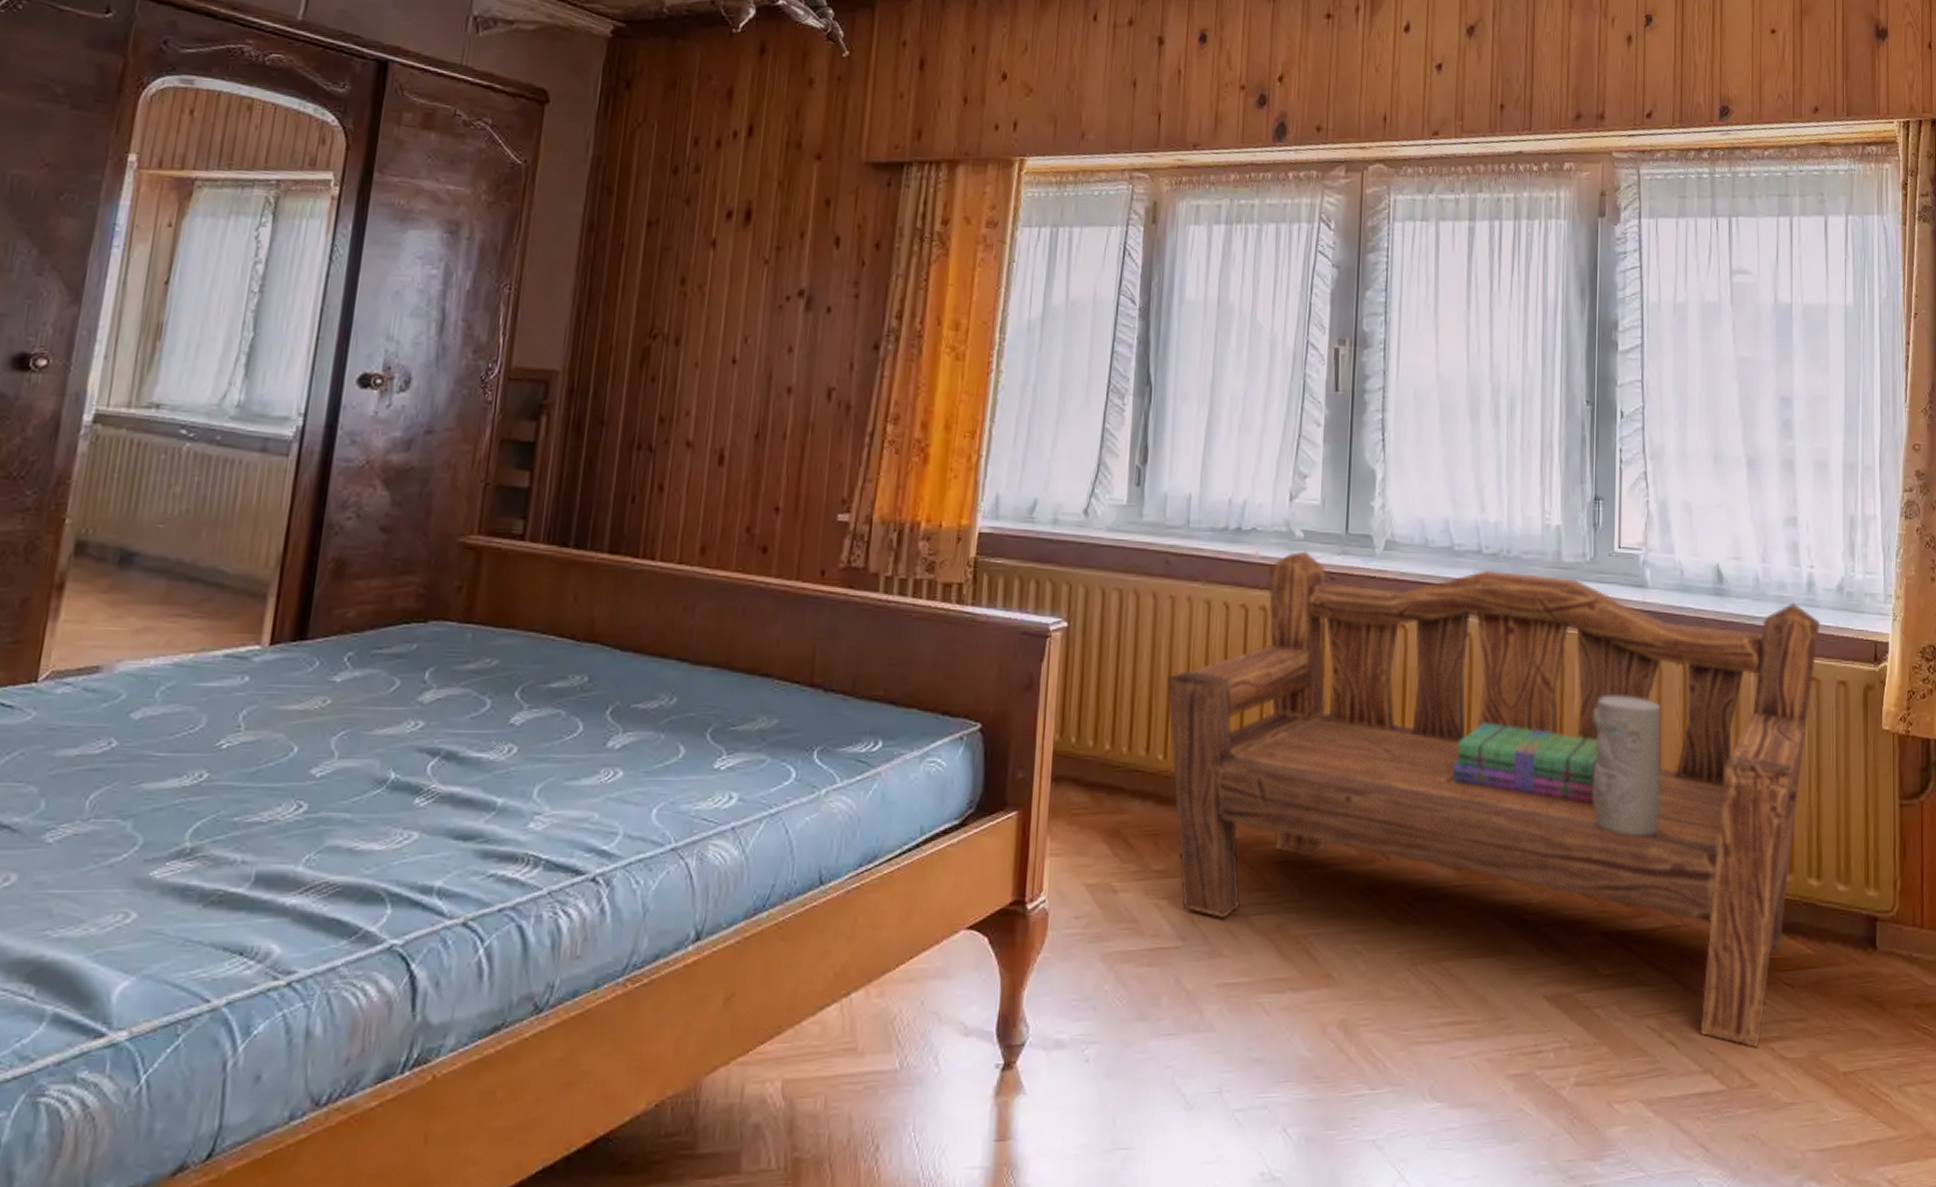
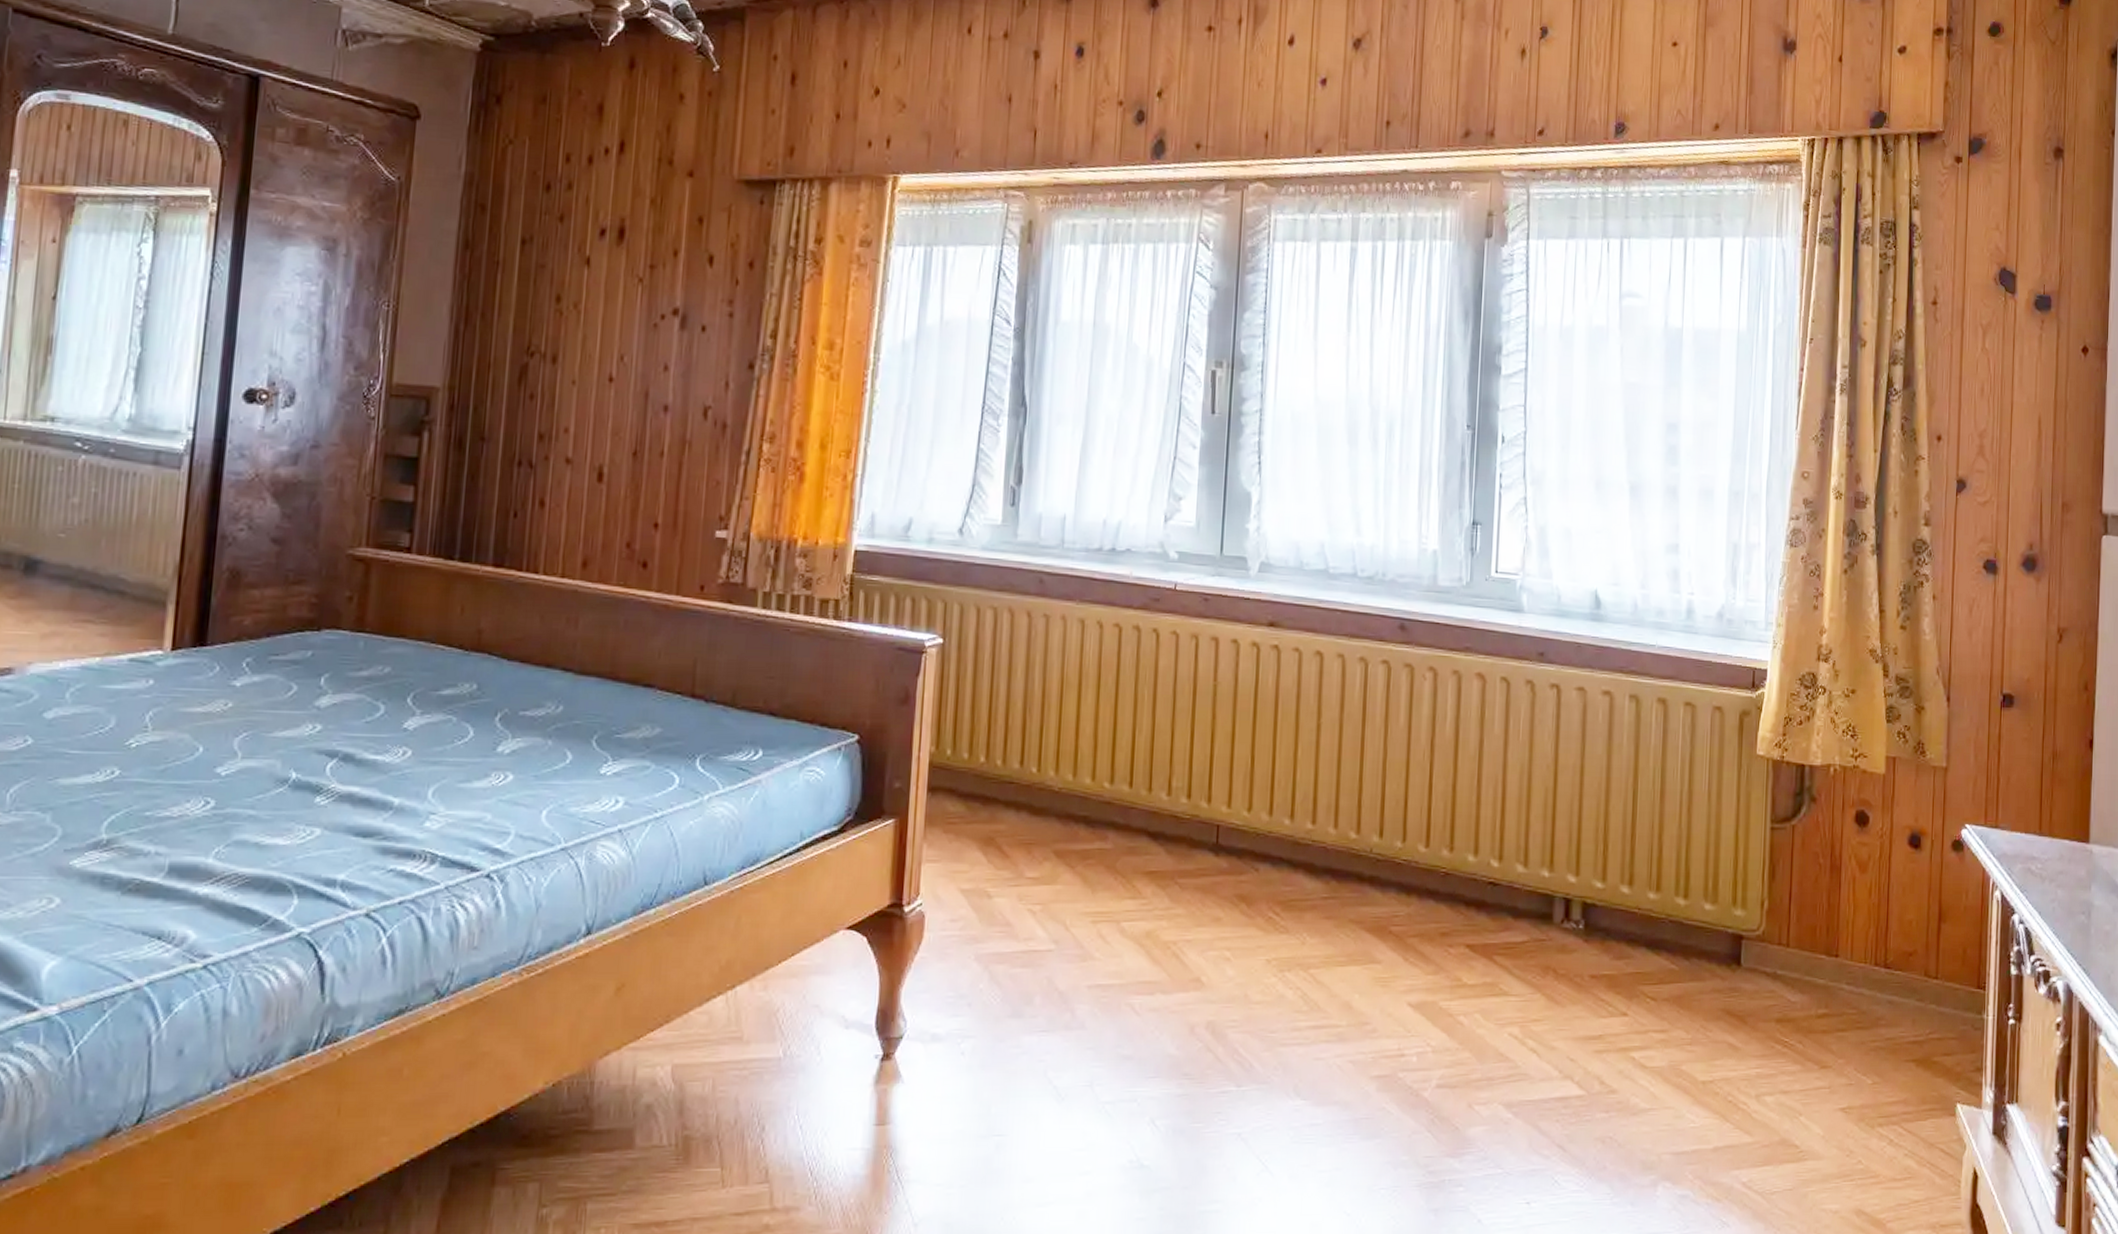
bench: present [1167,551,1821,1049] -> none [1041,572,1699,1057]
stack of books: present [1452,722,1598,804] -> none [1322,741,1468,822]
decorative vase: present [1593,696,1661,837] -> none [1462,718,1534,854]

